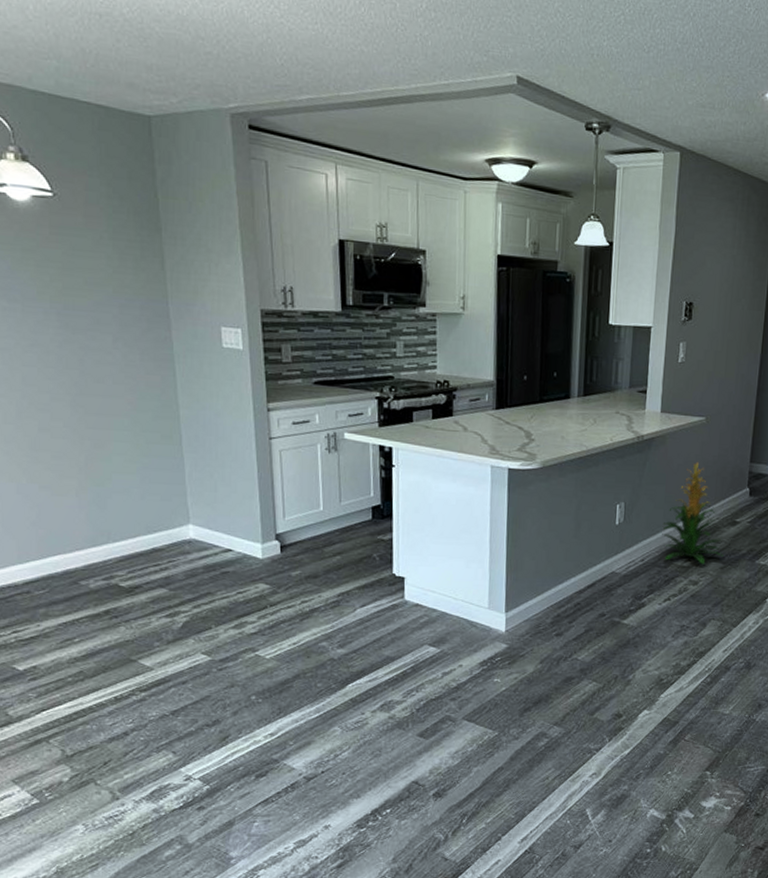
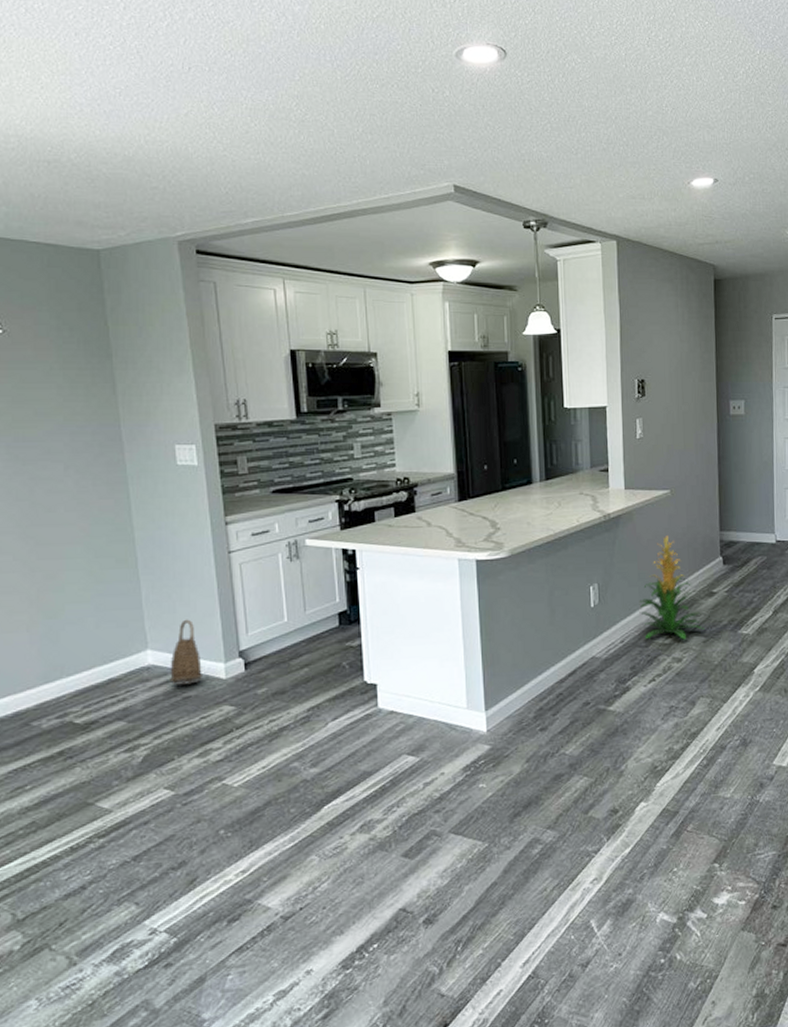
basket: none [210,499,240,561] -> present [170,619,202,685]

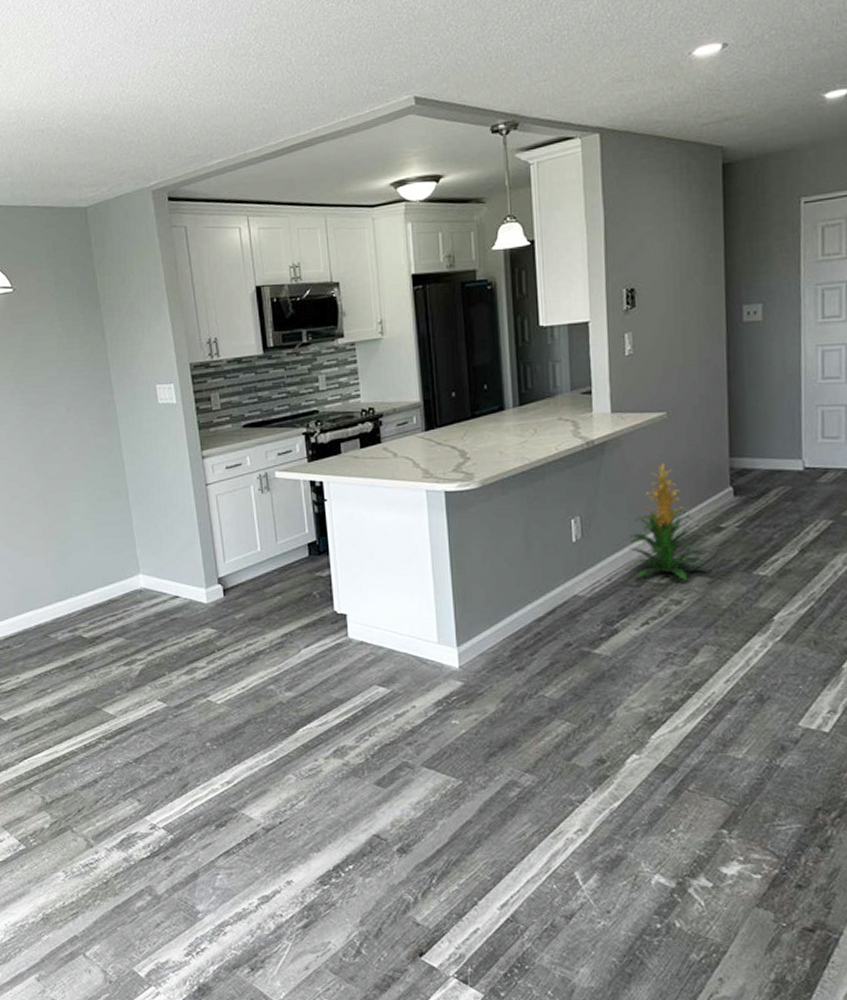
basket: present [170,619,202,685] -> none [159,547,187,607]

